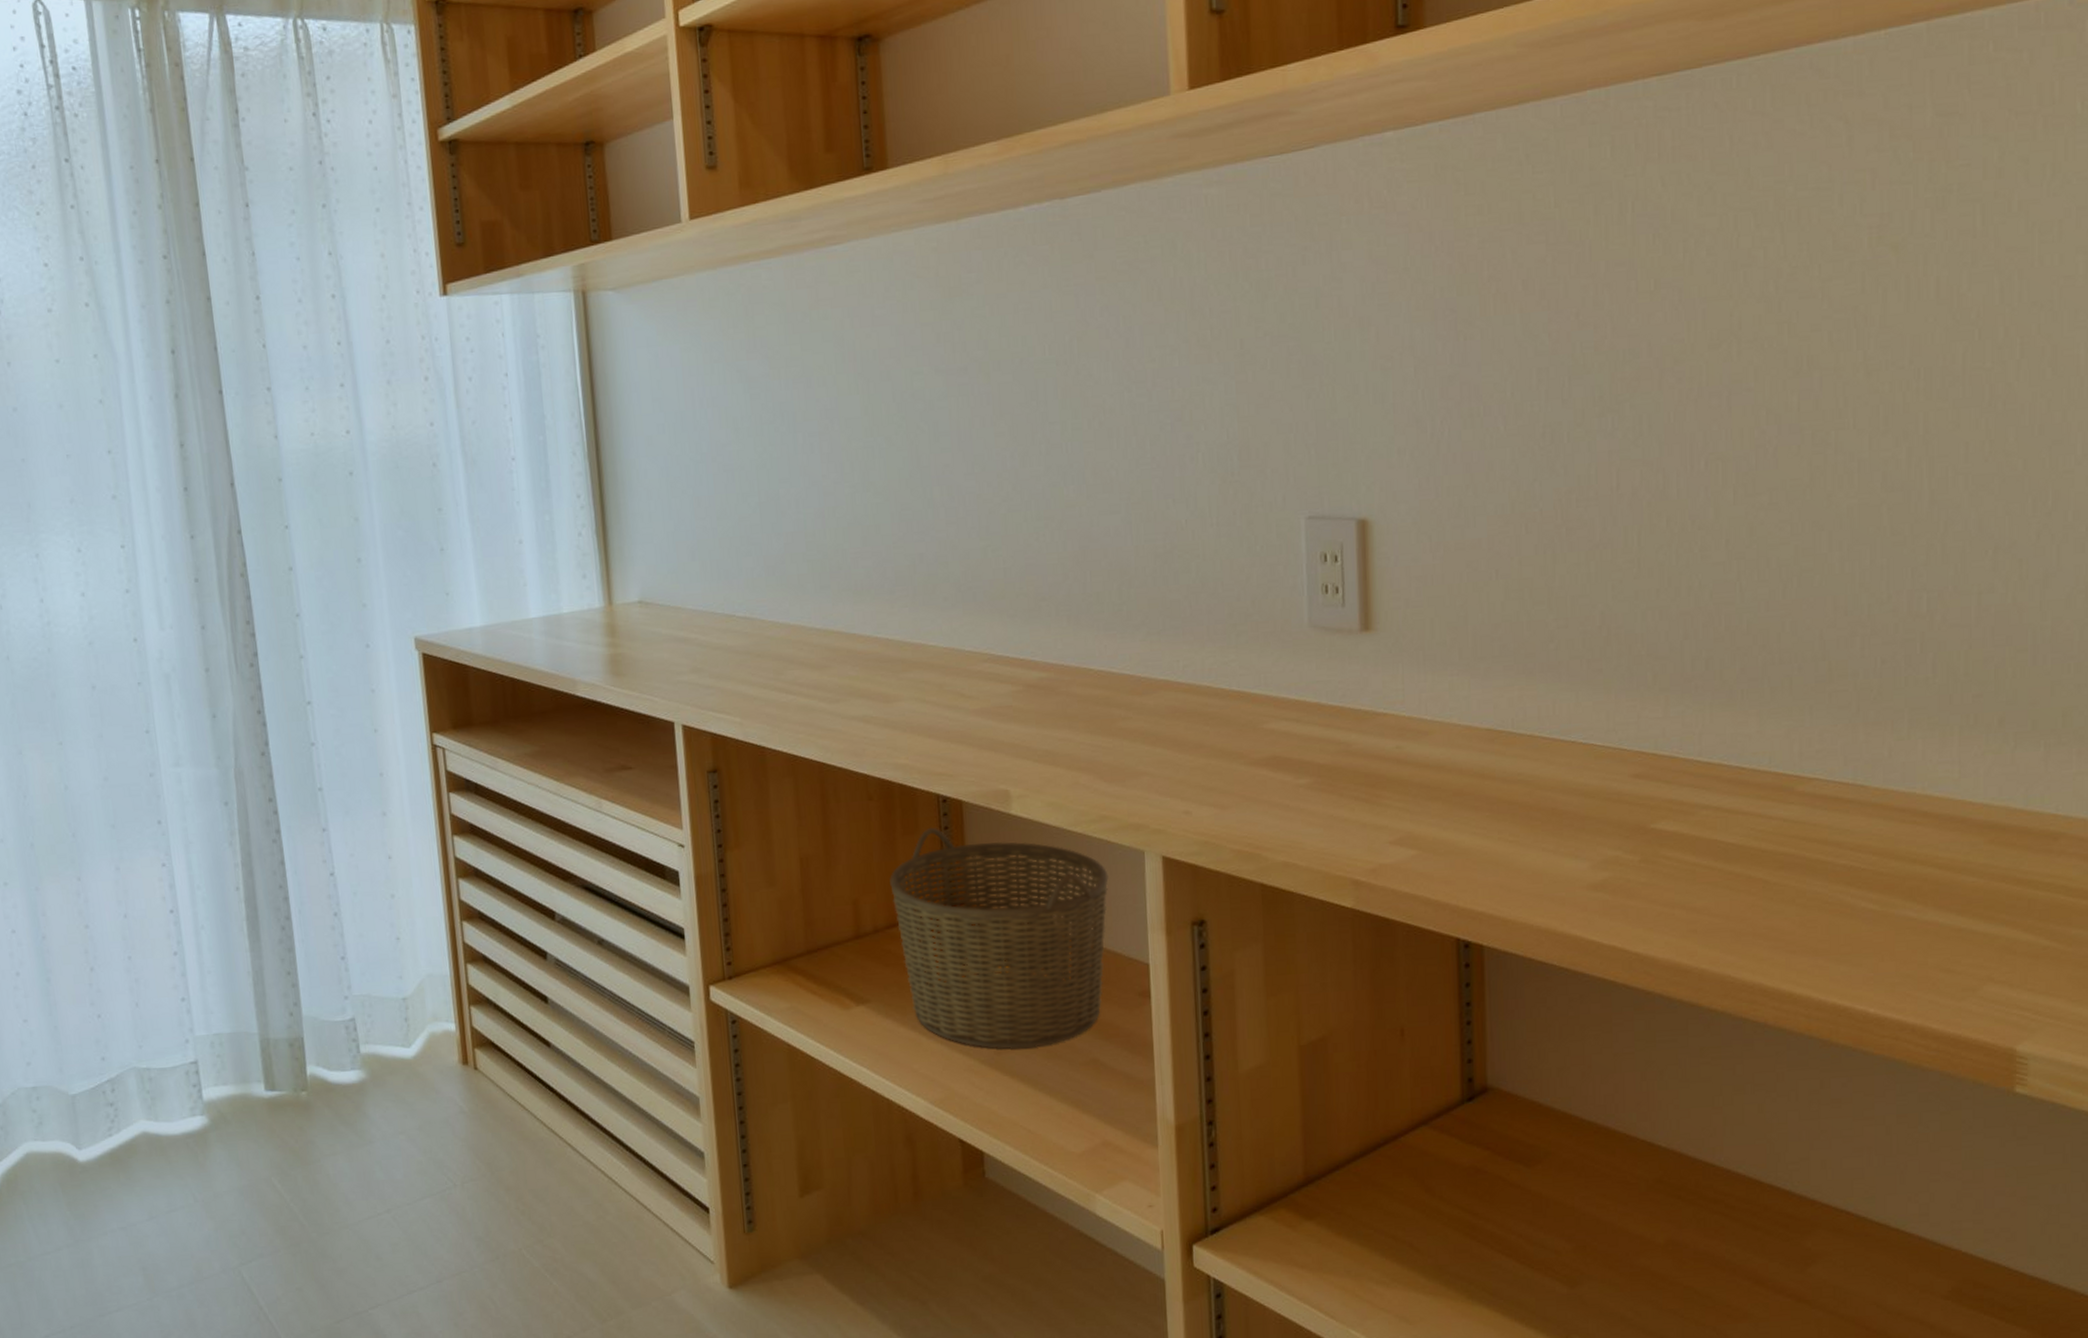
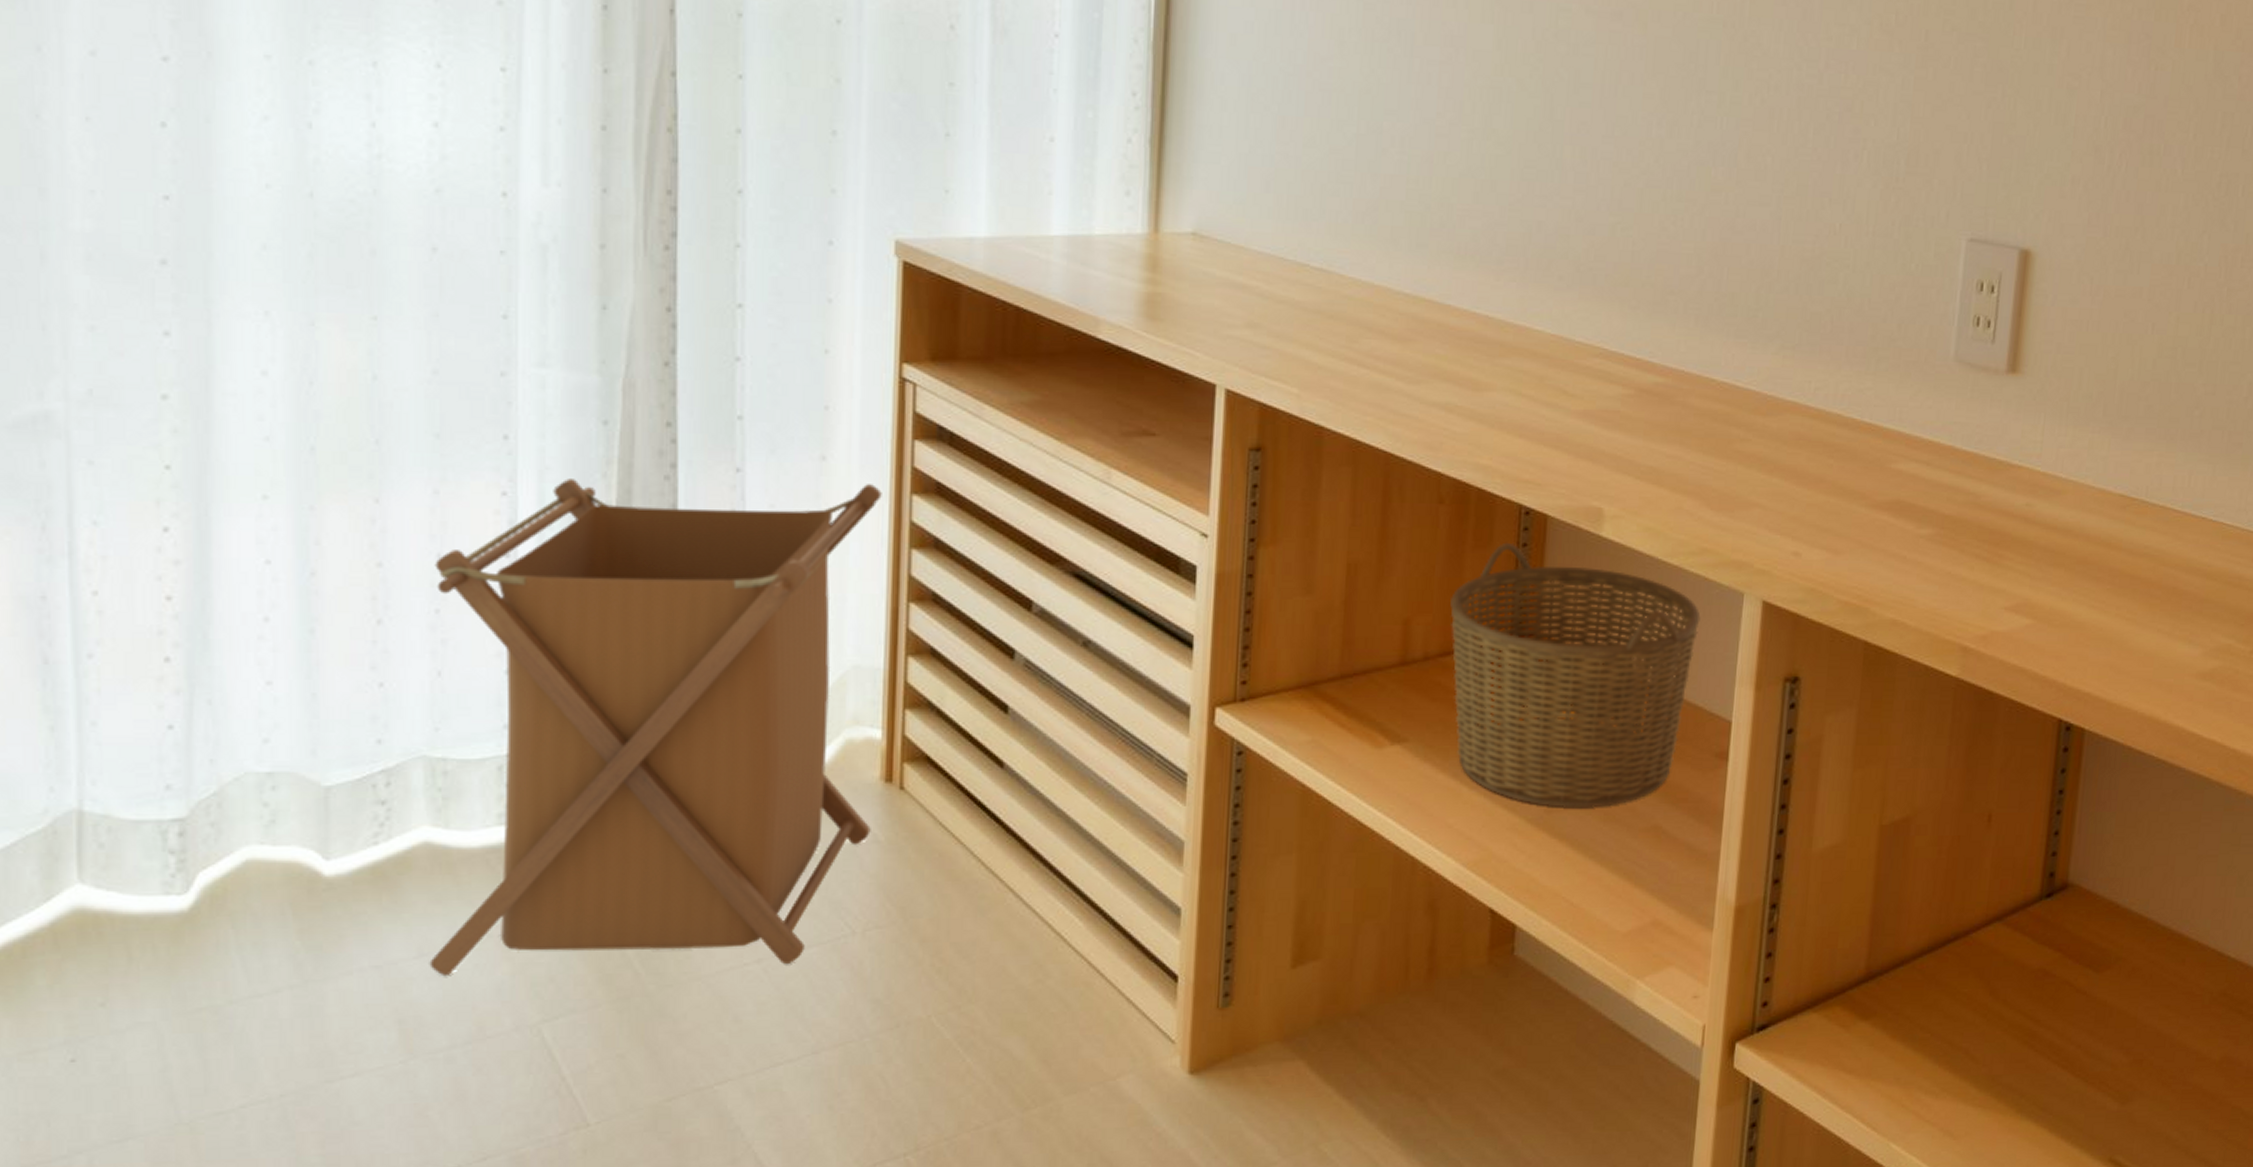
laundry basket: none [123,831,457,1232] -> present [429,479,882,975]

